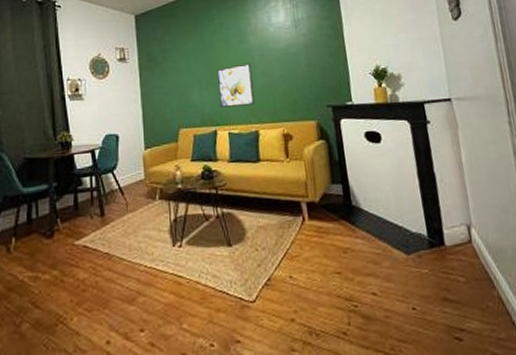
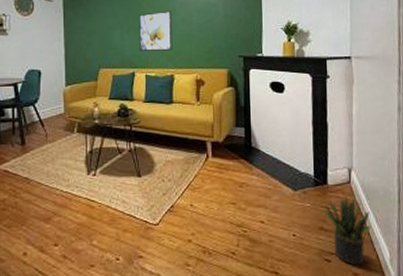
potted plant: none [441,258,506,345] -> present [320,196,372,266]

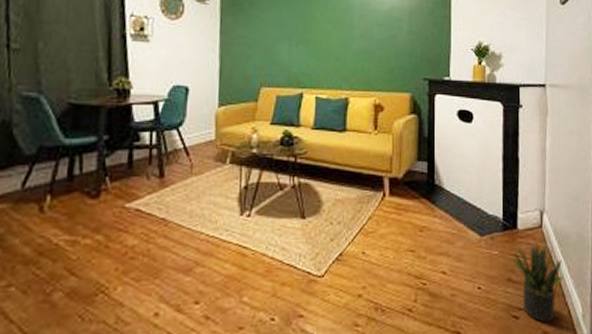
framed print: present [138,10,172,51] -> none [309,22,349,70]

